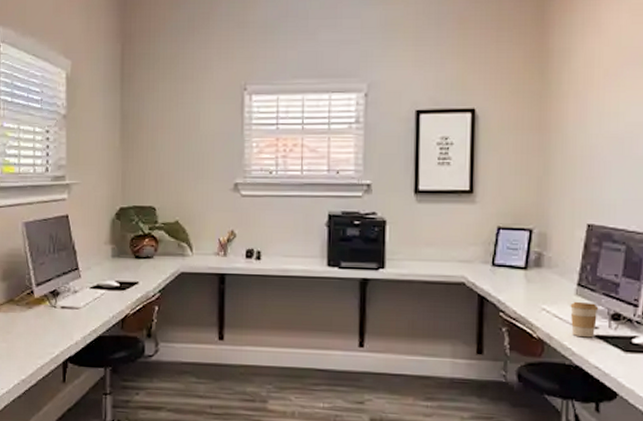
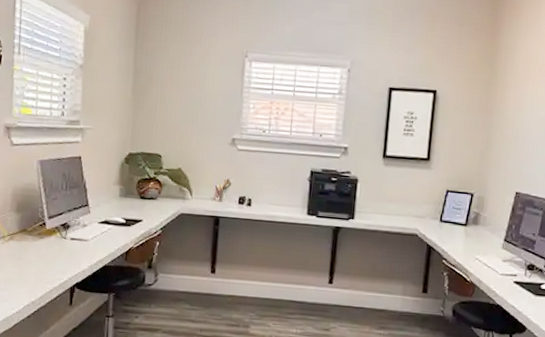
coffee cup: present [570,301,599,338] -> none [496,253,519,283]

